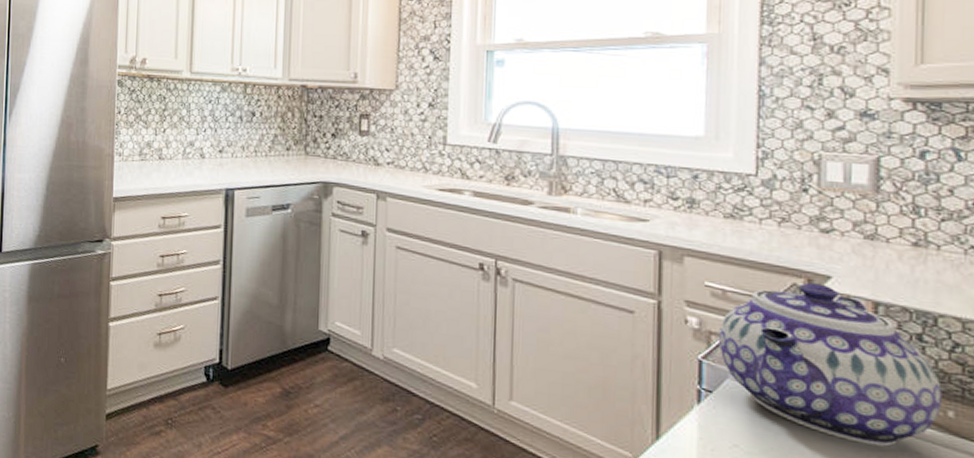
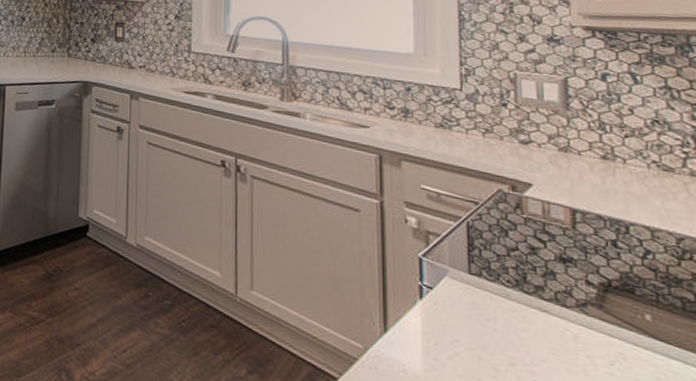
teapot: present [719,282,942,447] -> none [436,189,639,347]

